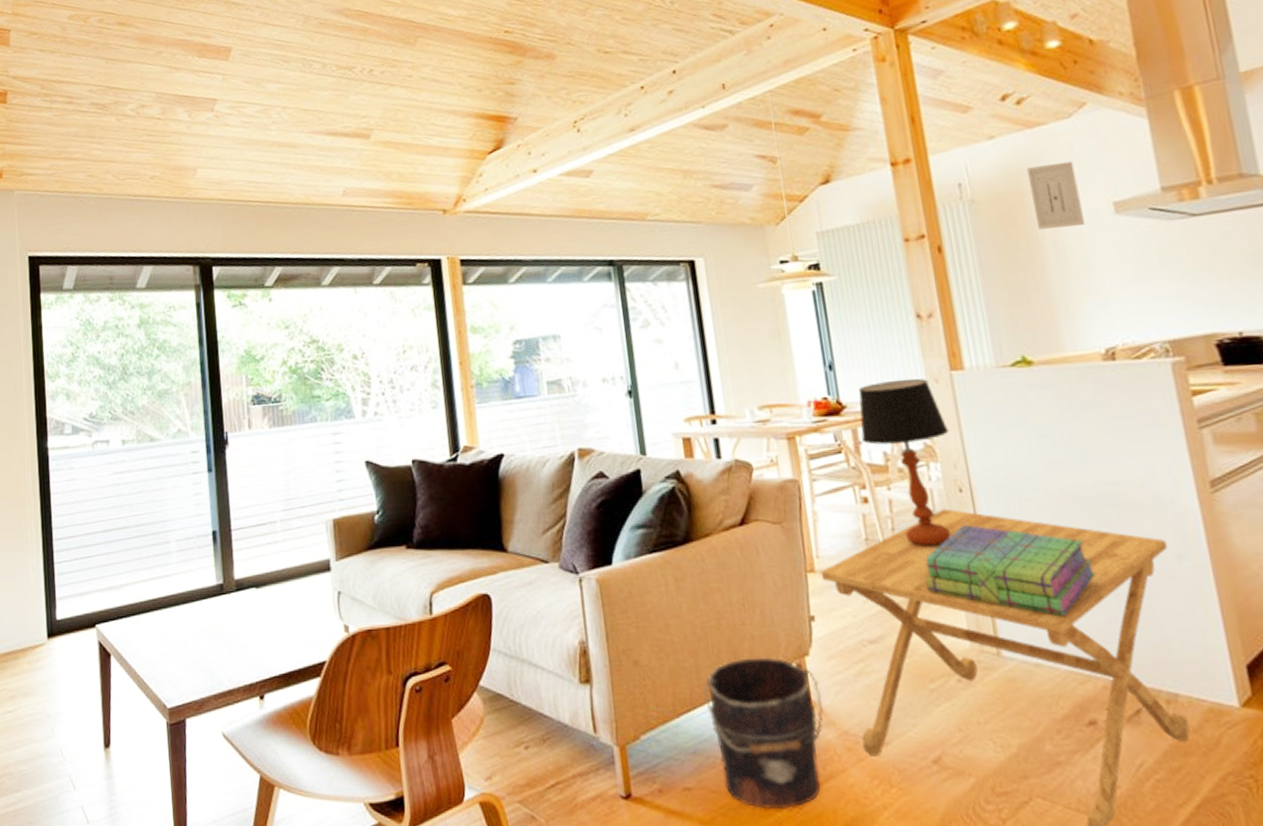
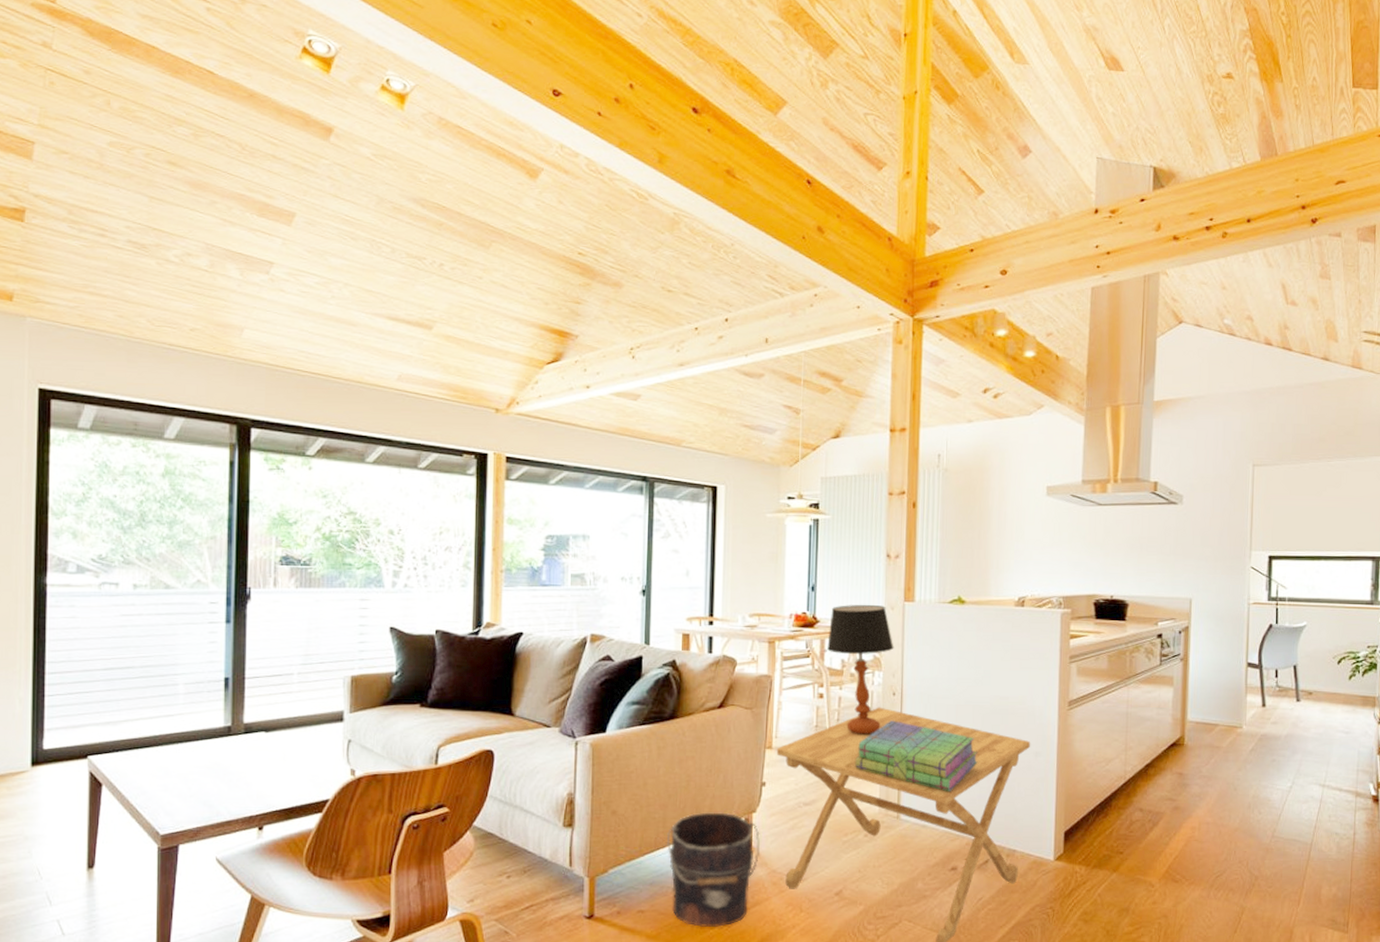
wall art: present [1026,161,1085,230] -> none [990,449,1025,501]

